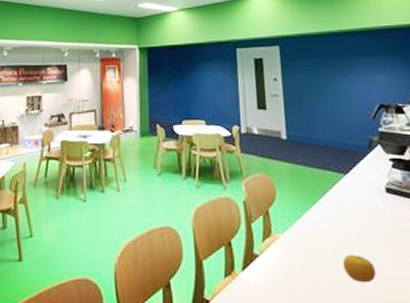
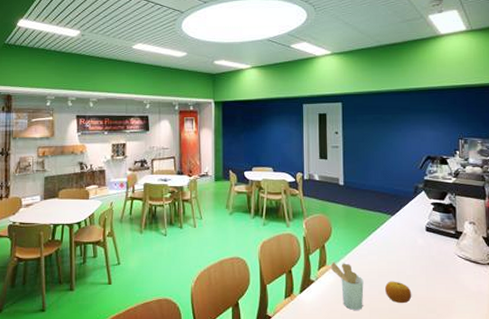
utensil holder: none [276,231,319,291] -> present [330,262,364,310]

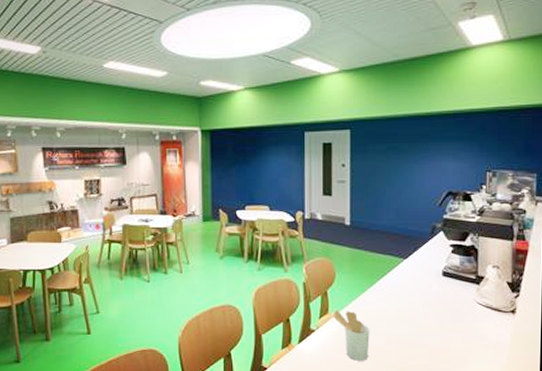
fruit: present [385,281,412,304] -> none [394,330,423,354]

